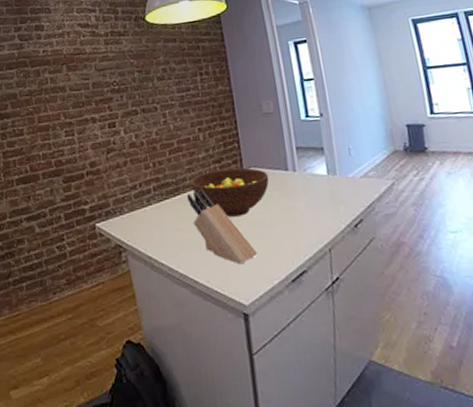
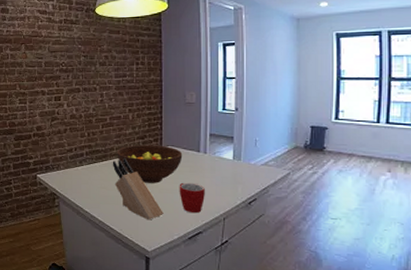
mug: none [270,209,303,248] -> present [179,182,205,214]

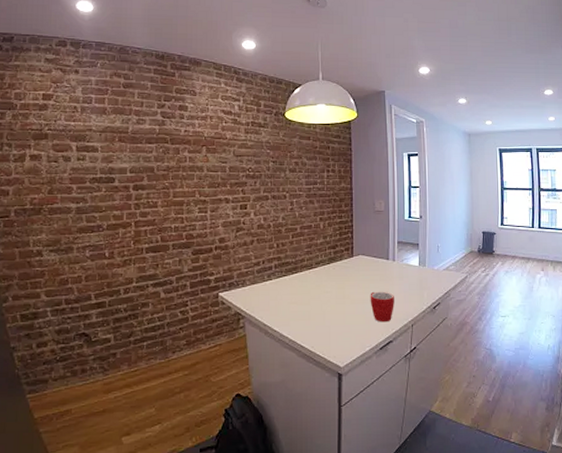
knife block: present [112,158,163,220] -> none [303,269,355,334]
fruit bowl: present [117,144,183,183] -> none [308,254,373,295]

